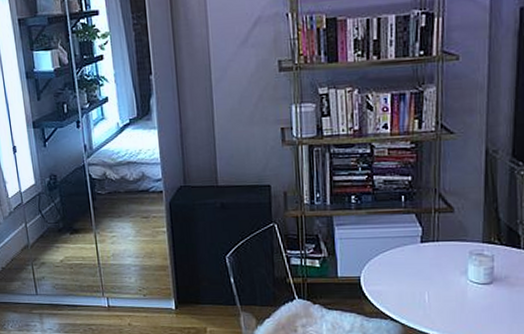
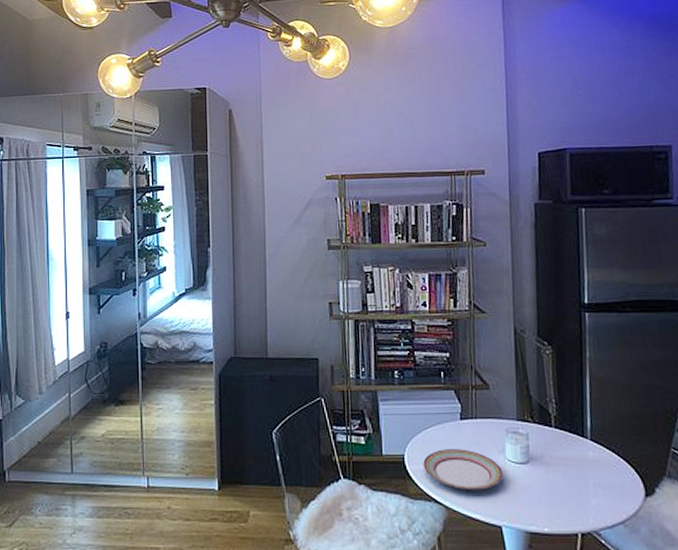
plate: none [380,271,465,308] -> present [423,449,504,489]

